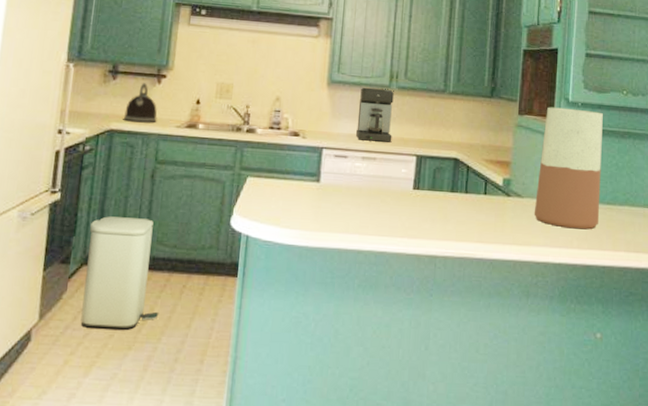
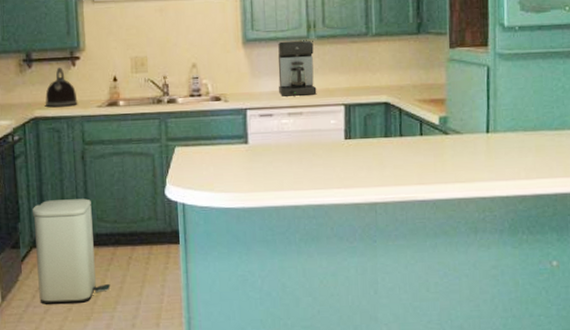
vase: present [534,106,604,230] -> none [475,33,547,160]

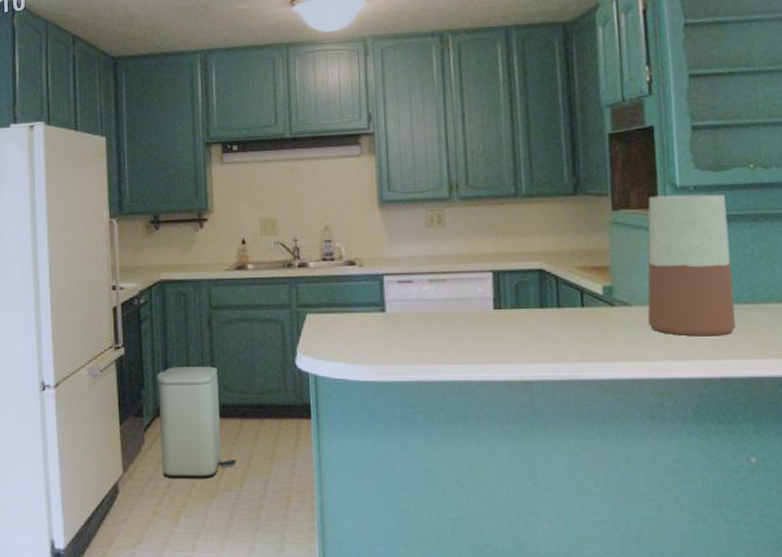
kettle: present [45,67,78,109] -> none [171,229,205,272]
coffee maker: present [278,41,317,97] -> none [417,202,461,262]
vase: none [475,33,547,160] -> present [647,194,736,337]

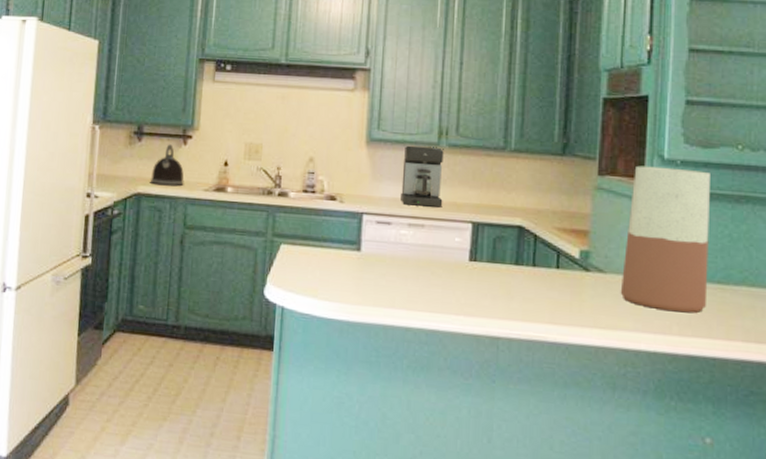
pedal bin: present [157,366,237,478] -> none [116,282,193,400]
kettle: none [171,229,205,272] -> present [150,144,184,187]
coffee maker: none [417,202,461,262] -> present [401,145,444,208]

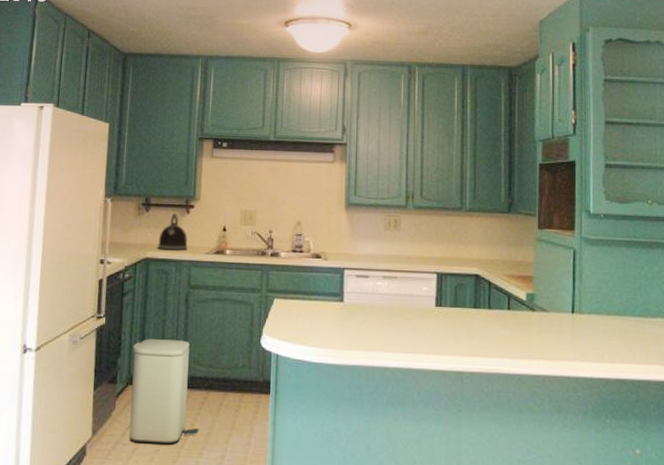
pedal bin: none [116,282,193,400] -> present [129,339,199,445]
coffee maker: present [401,145,444,208] -> none [376,208,412,261]
vase: present [620,165,712,313] -> none [560,219,631,343]

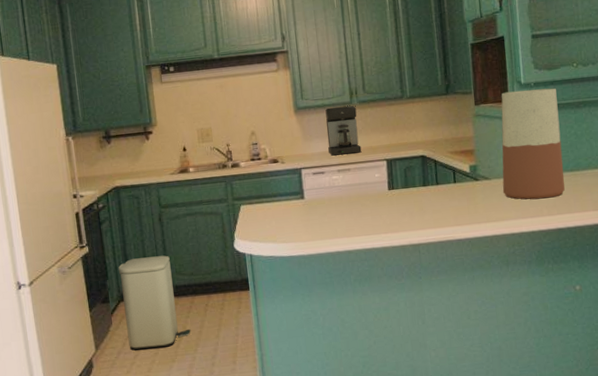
kettle: present [157,214,188,252] -> none [124,141,153,178]
coffee maker: none [376,208,412,261] -> present [325,106,362,156]
vase: none [560,219,631,343] -> present [501,88,565,199]

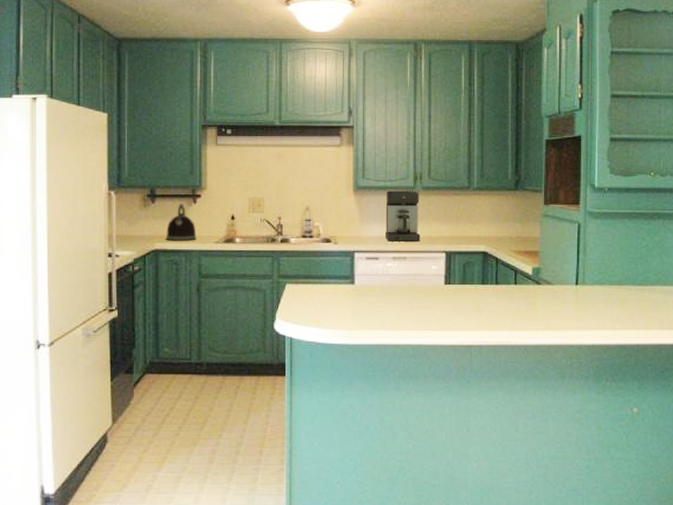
pedal bin: present [118,255,191,351] -> none [148,329,218,428]
kettle: none [124,141,153,178] -> present [165,204,197,242]
vase: present [501,88,565,199] -> none [565,194,632,311]

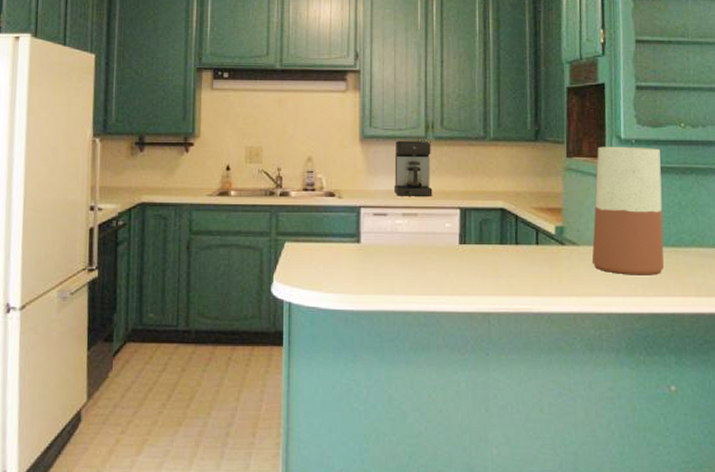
kettle: present [165,204,197,242] -> none [153,153,188,195]
vase: none [565,194,632,311] -> present [591,146,664,275]

